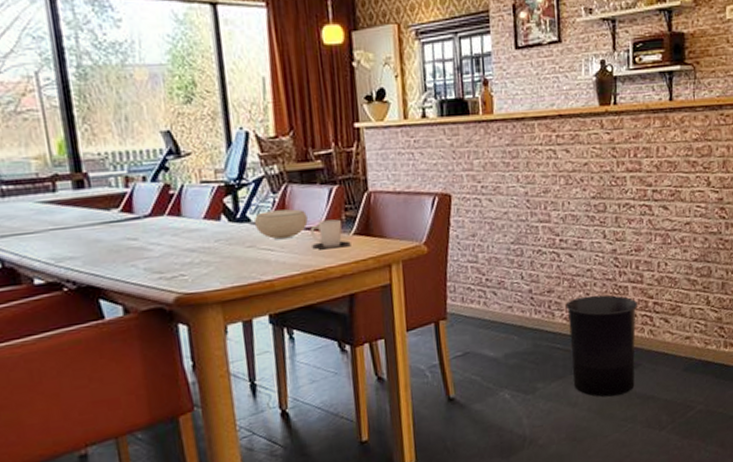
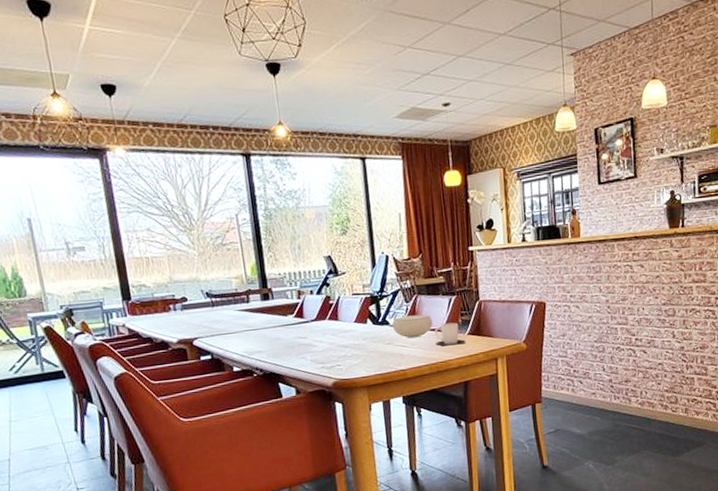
waste bin: present [565,295,638,397] -> none [640,384,703,470]

